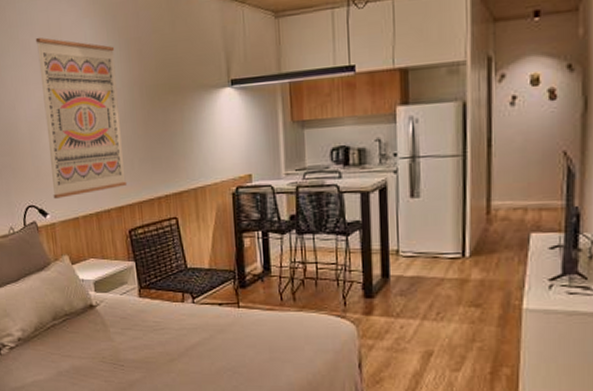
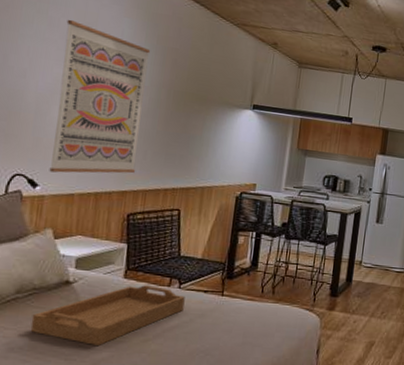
serving tray: none [70,303,202,368] -> present [30,285,185,347]

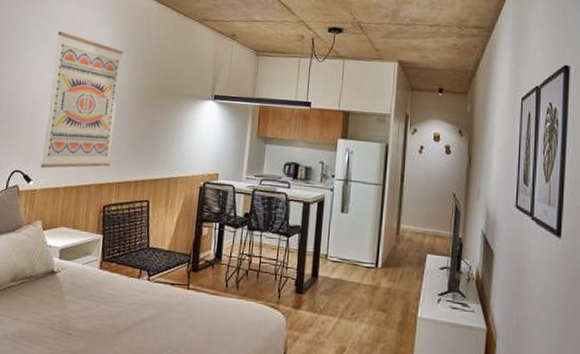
serving tray: present [30,285,185,347] -> none [21,276,154,337]

